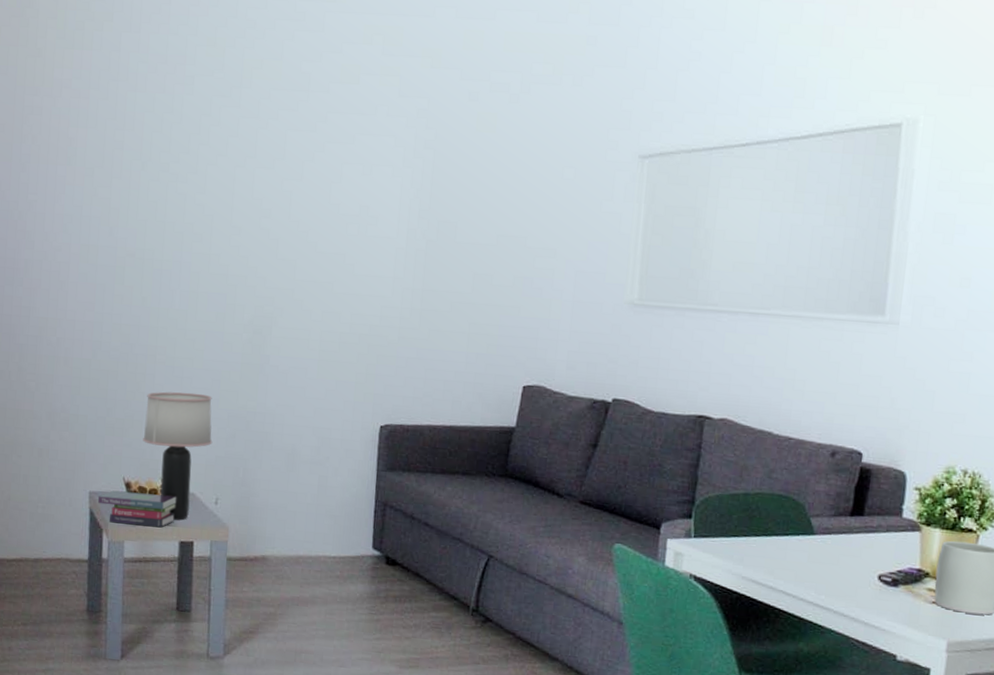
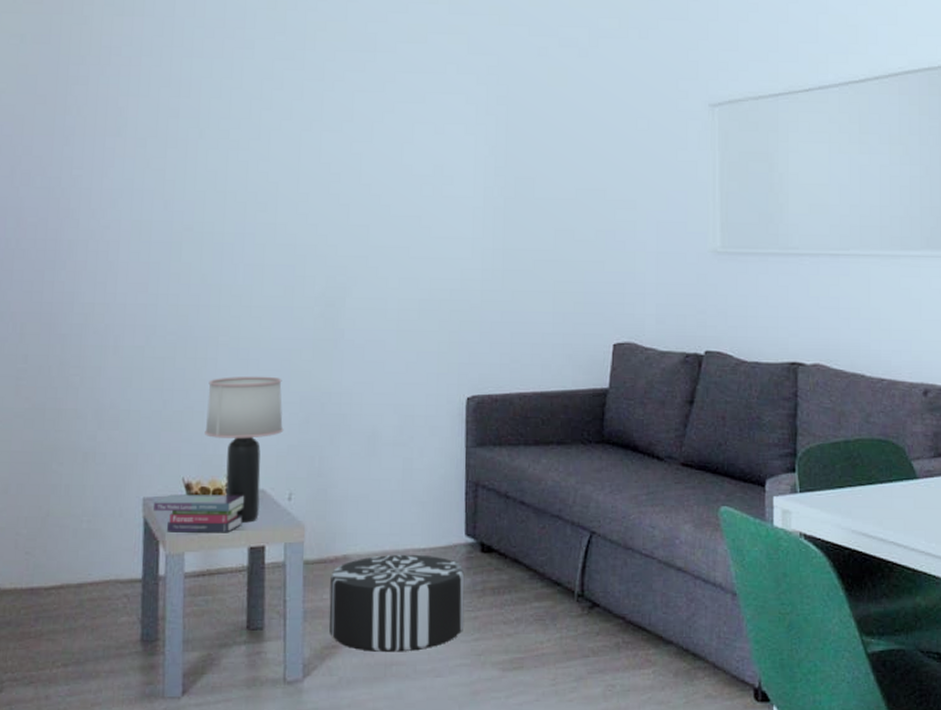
pouf: none [247,559,370,643] -> present [329,554,465,652]

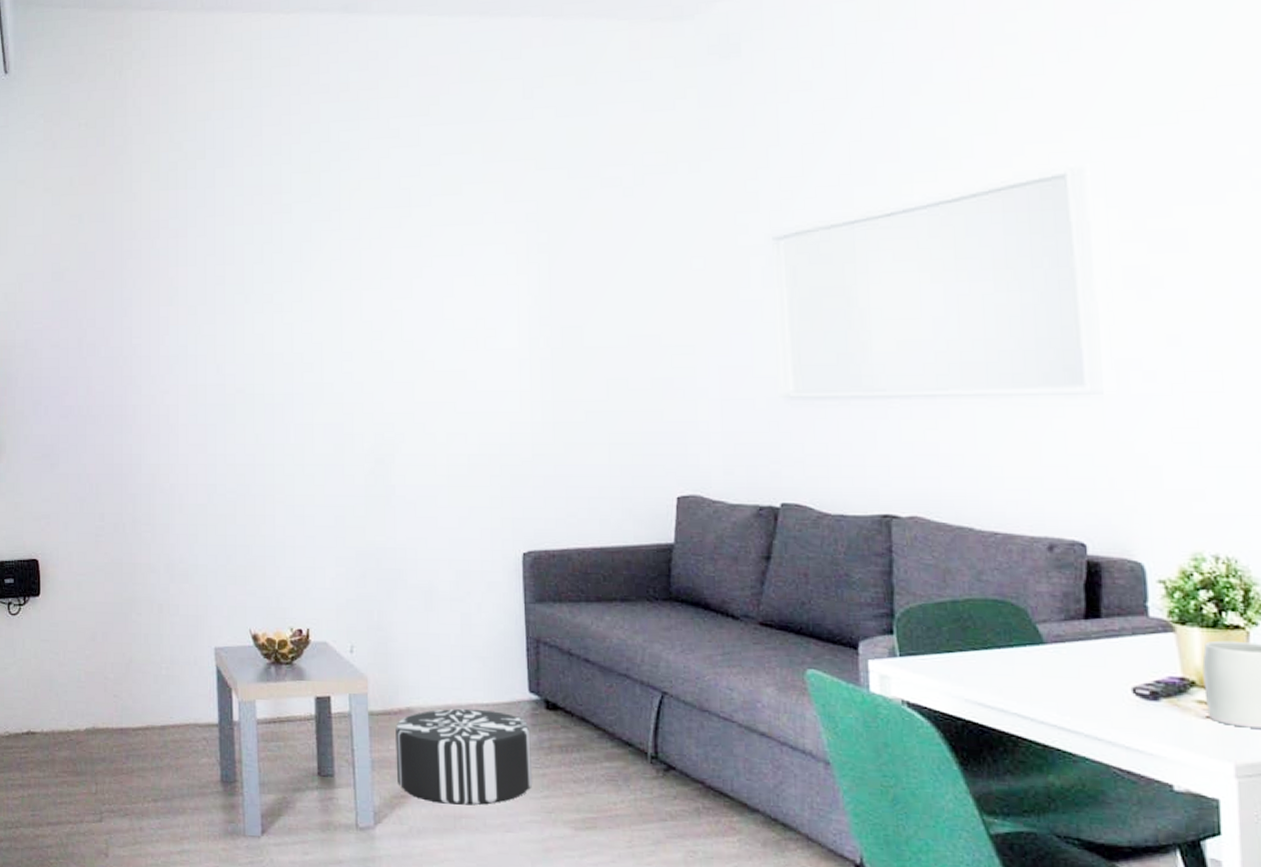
books: present [154,494,244,533] -> none [225,644,308,683]
table lamp: present [204,376,284,523] -> none [267,532,342,673]

